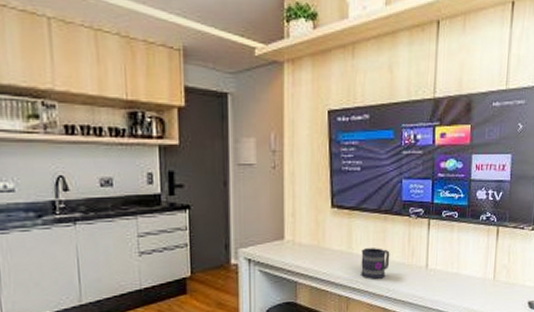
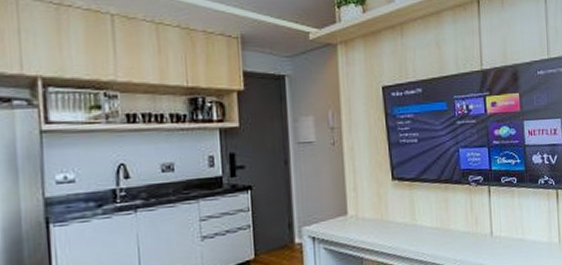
mug: present [361,248,390,280] -> none [425,218,455,251]

